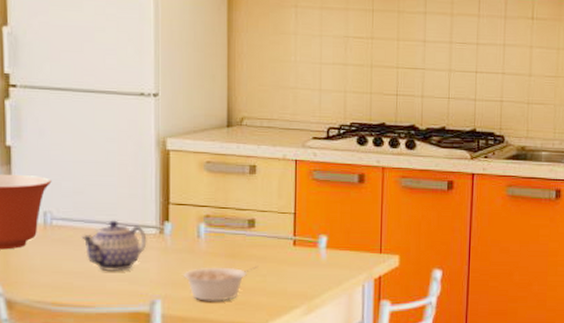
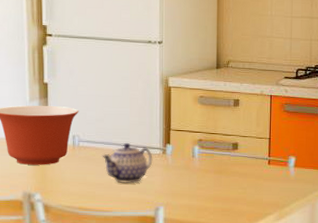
legume: present [182,266,259,301] -> none [180,180,241,208]

